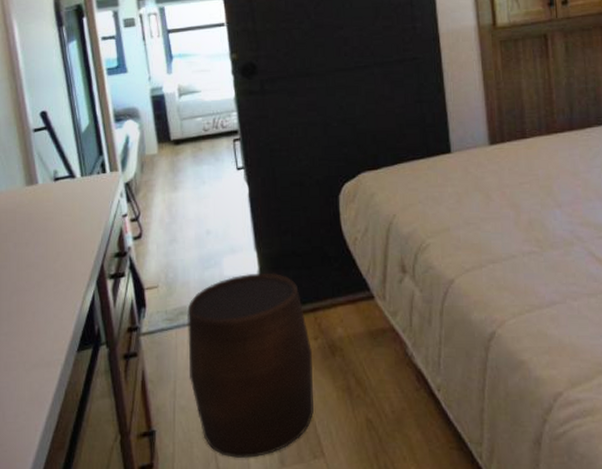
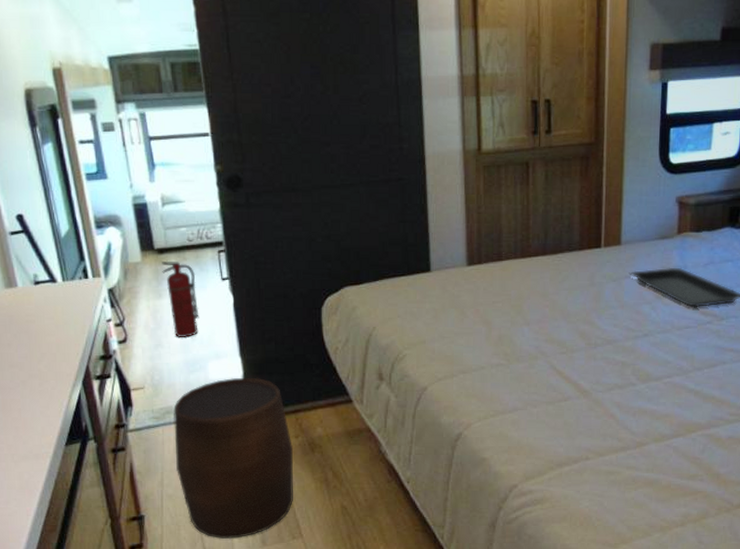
fire extinguisher: none [178,152,214,233] -> present [162,262,199,338]

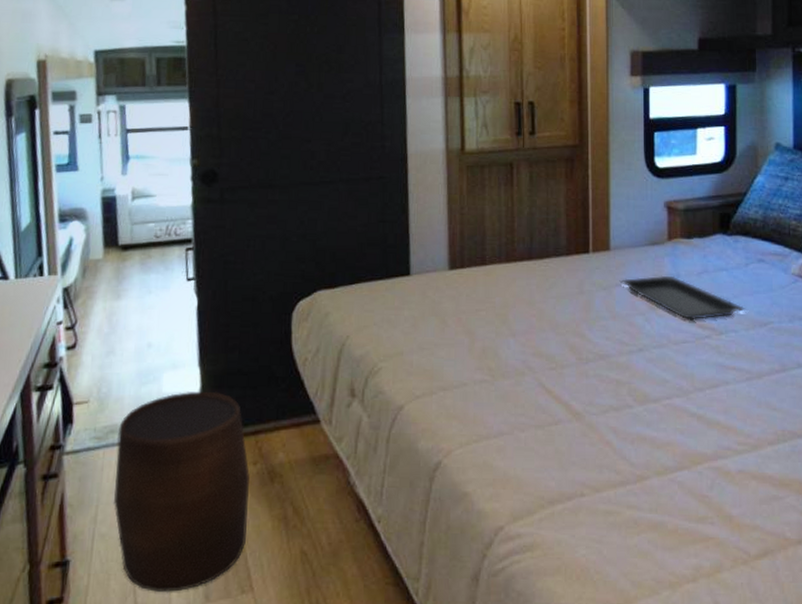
fire extinguisher: present [162,262,199,338] -> none [124,259,160,345]

